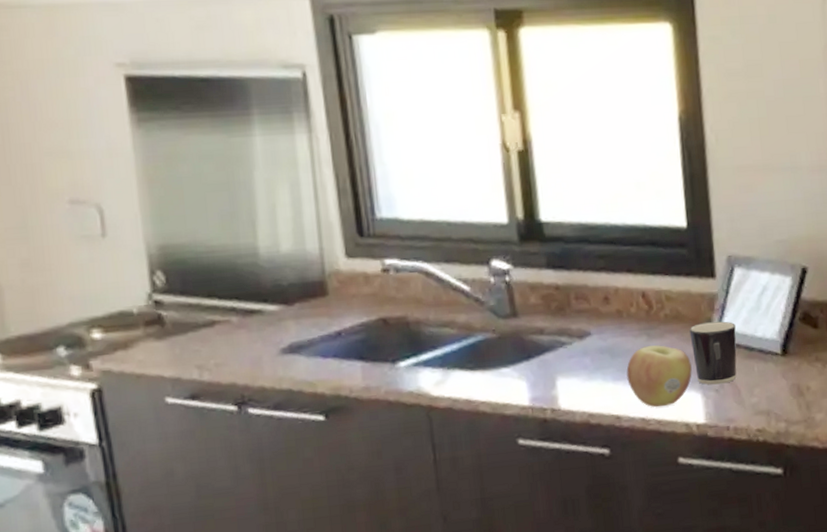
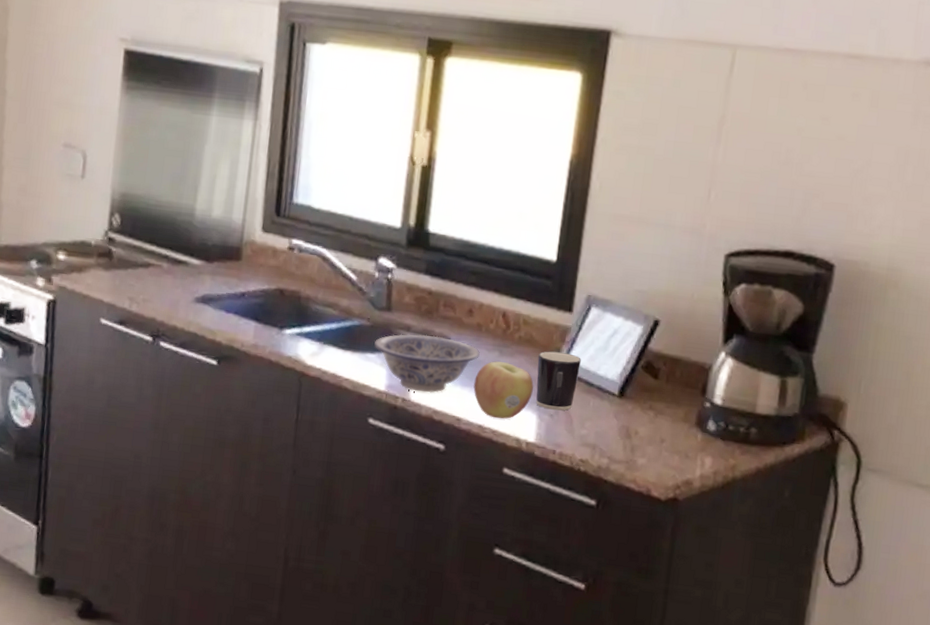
bowl: none [506,333,626,398] -> present [374,333,480,393]

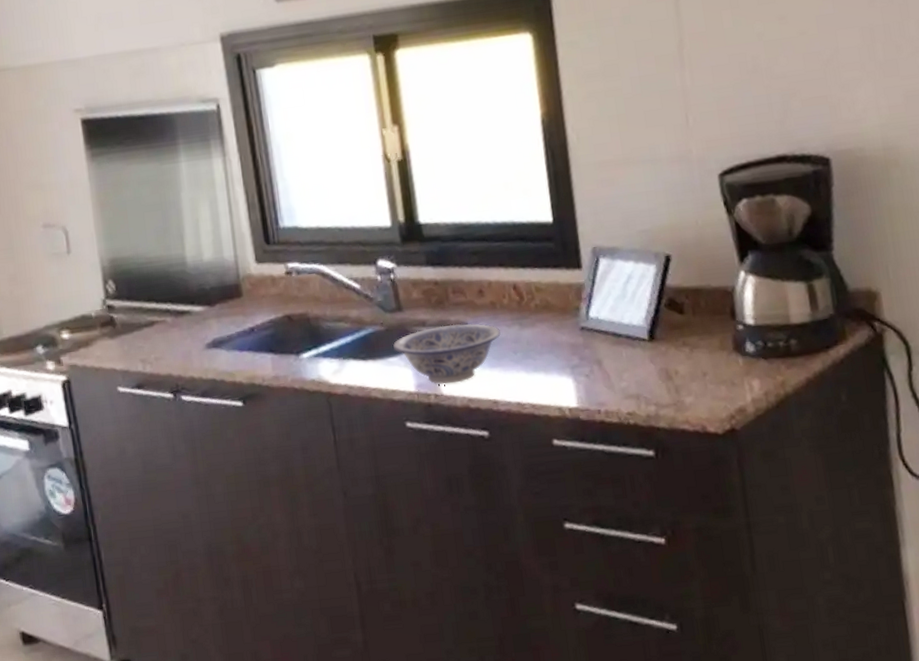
apple: present [473,361,534,419] -> none [501,333,563,392]
mug: present [536,351,582,411] -> none [558,309,606,371]

